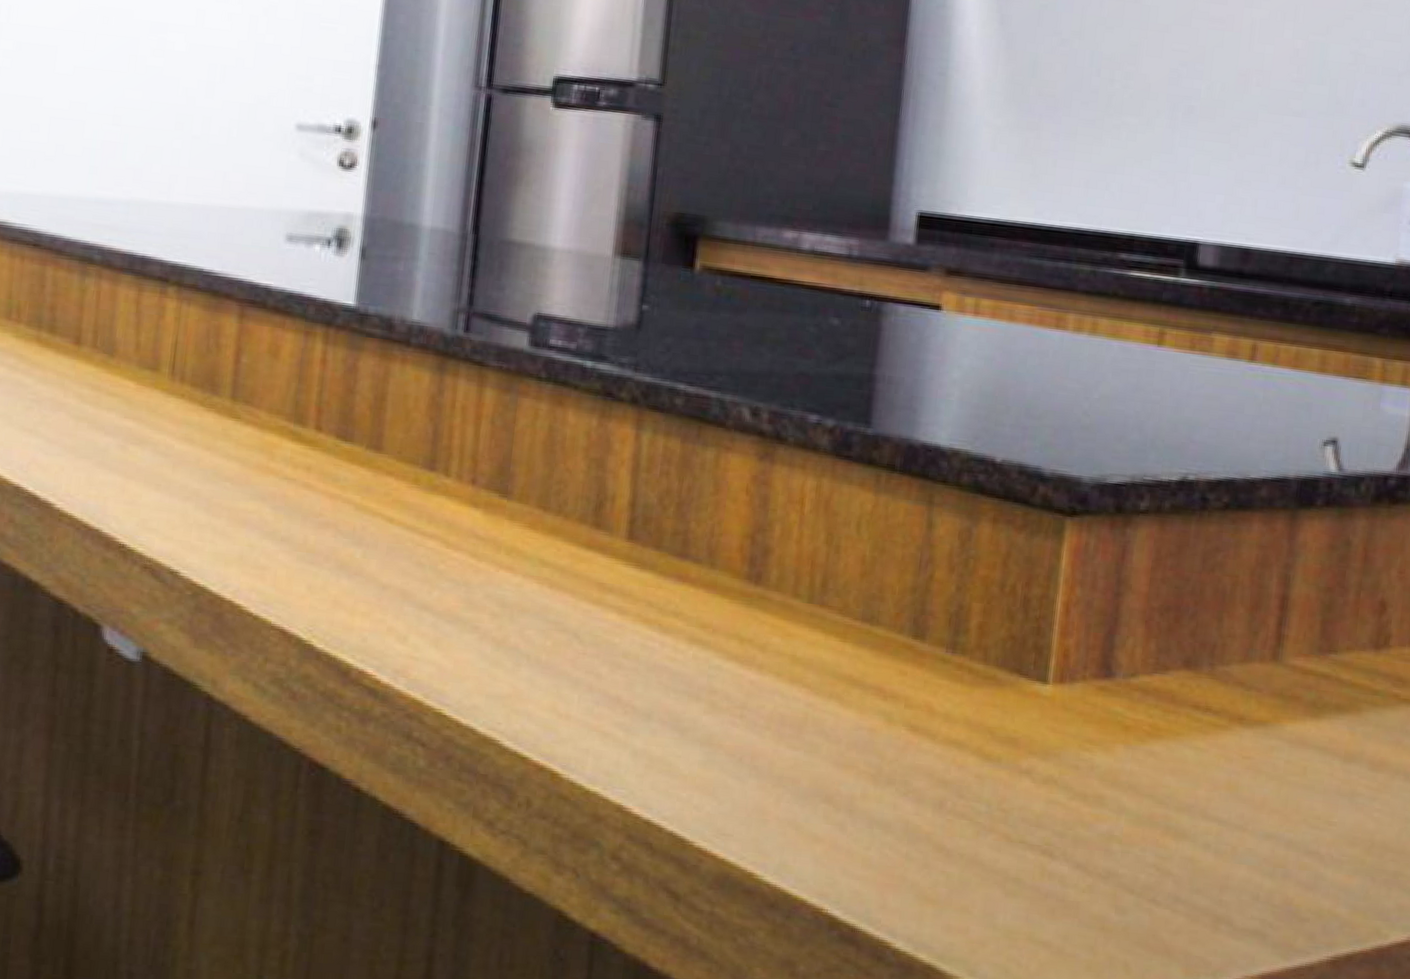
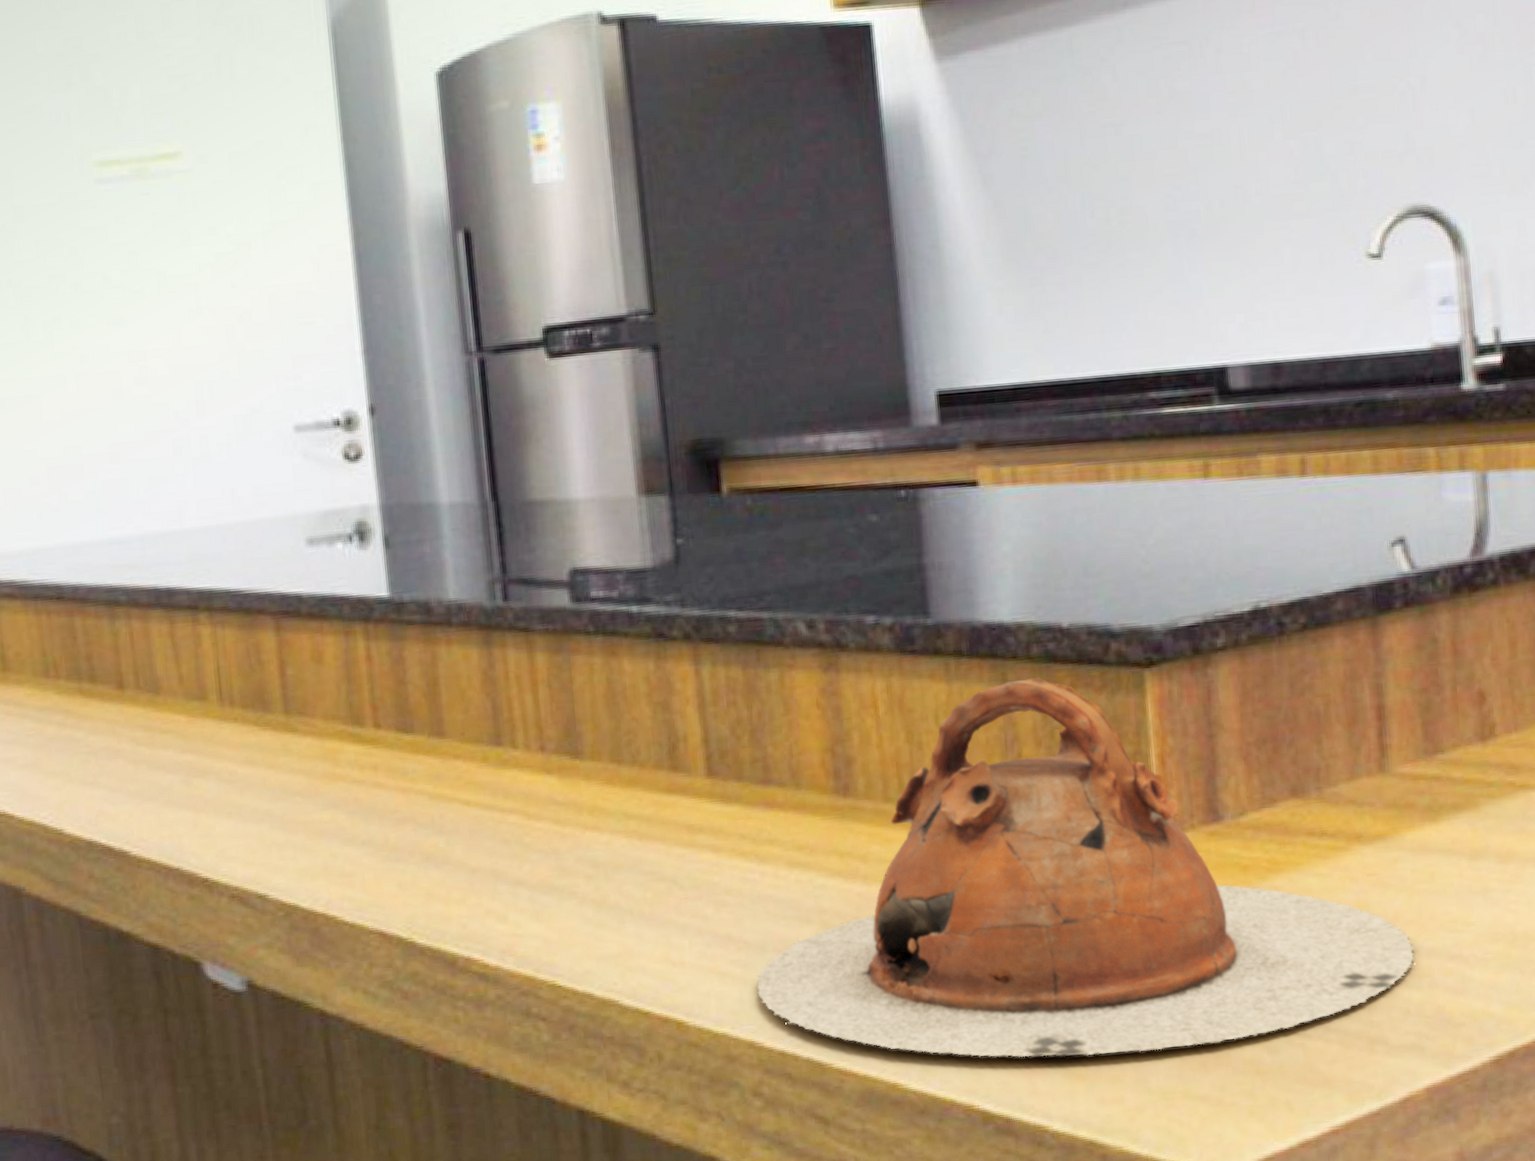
teapot: none [634,504,1275,893] -> present [756,677,1415,1058]

